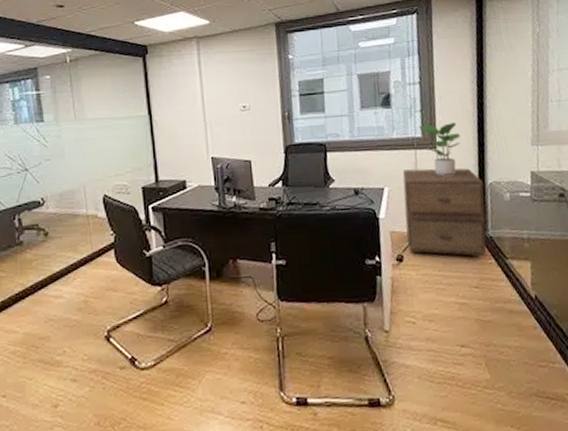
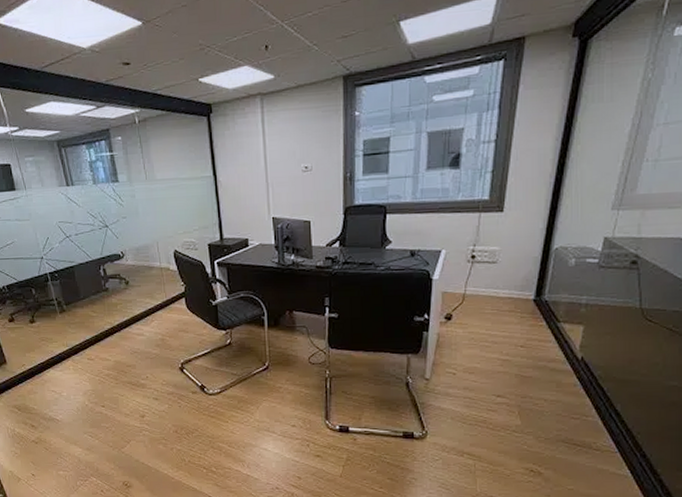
filing cabinet: present [402,168,487,258] -> none [459,232,548,319]
potted plant: present [419,123,460,176] -> none [488,184,532,240]

